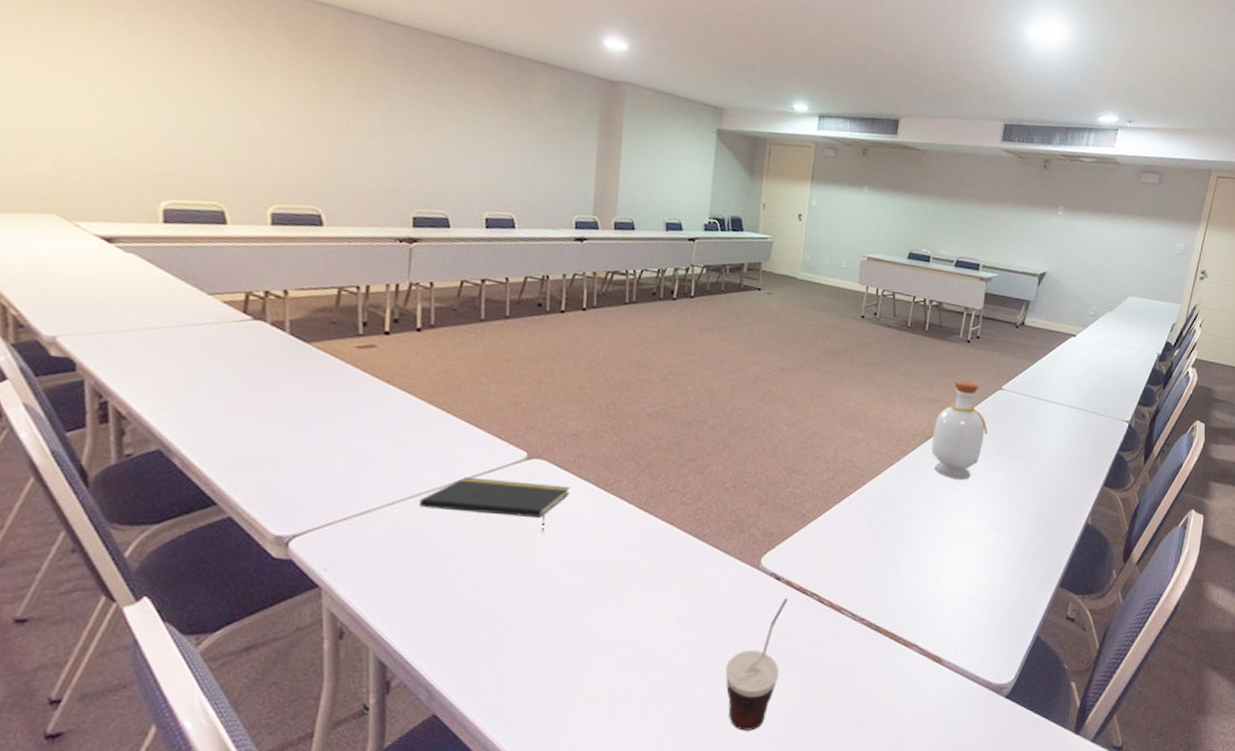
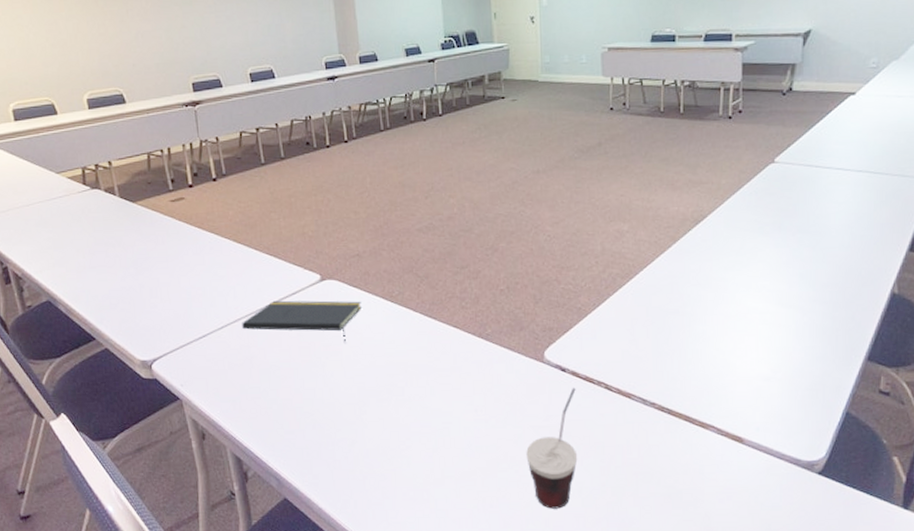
bottle: present [931,381,989,480] -> none [703,159,765,261]

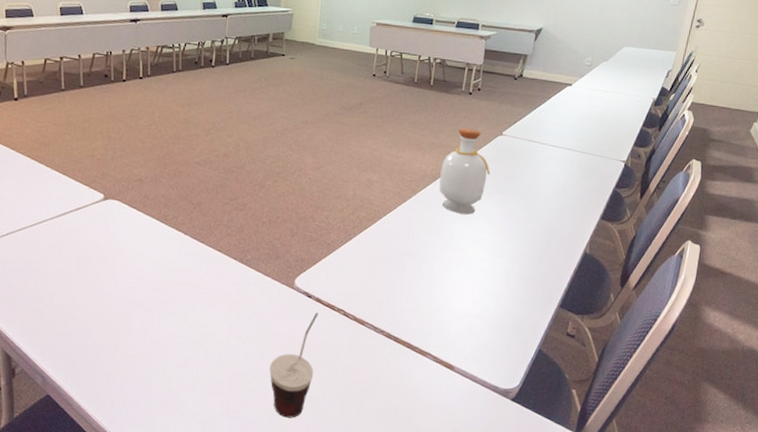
notepad: present [242,300,361,343] -> none [26,214,138,258]
bottle: none [703,159,765,261] -> present [439,128,491,215]

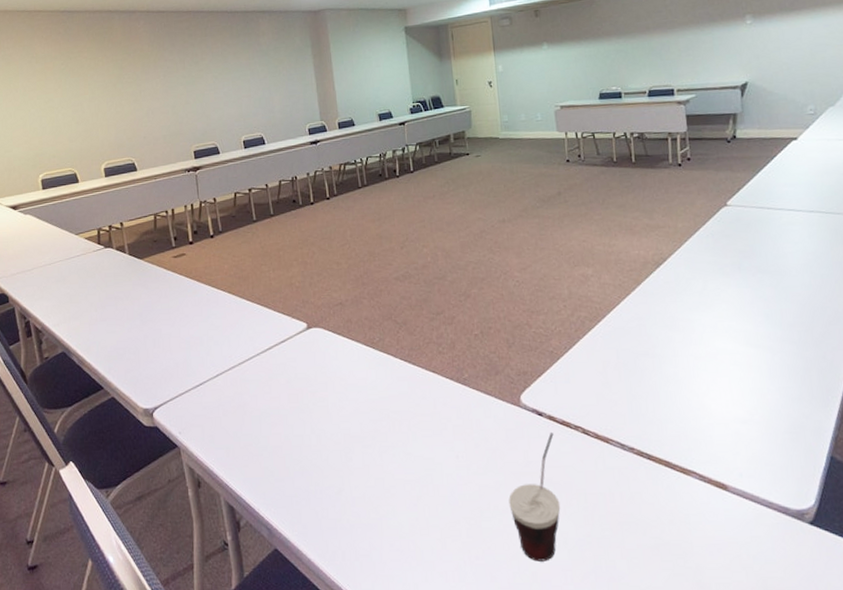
bottle: present [439,128,491,215] -> none [662,203,723,302]

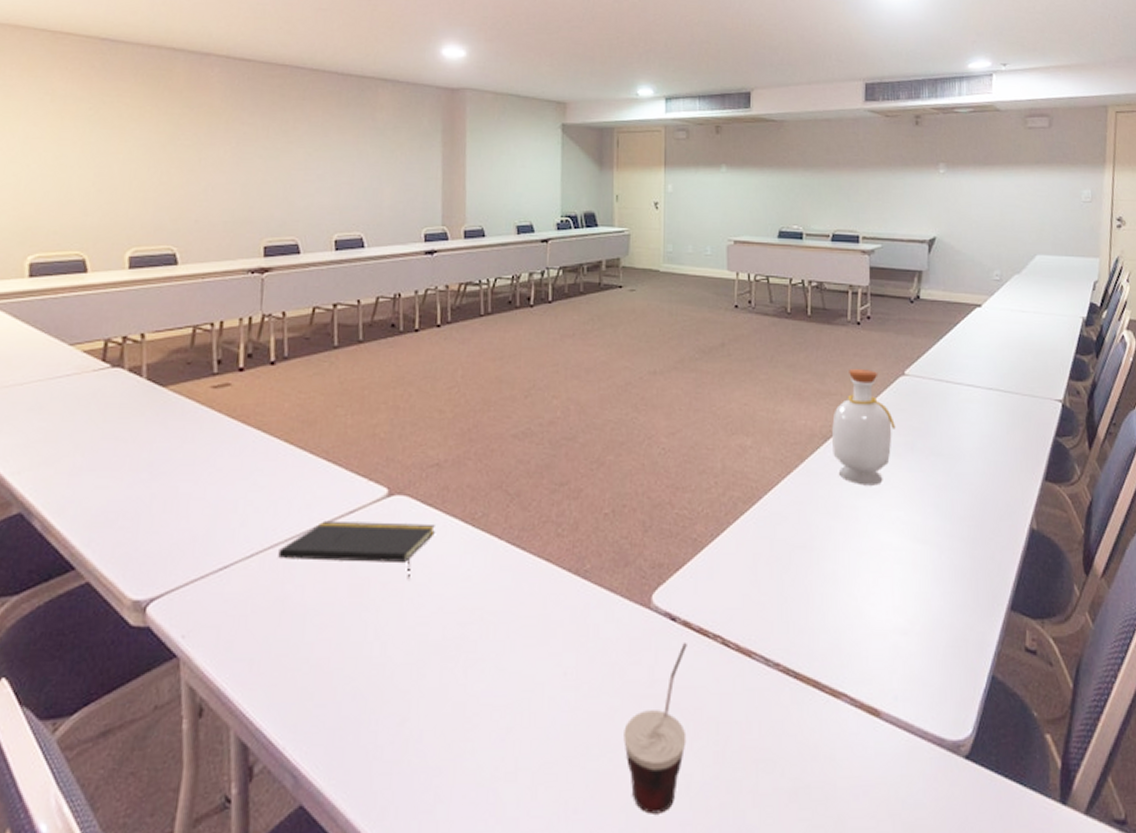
notepad: none [235,348,345,389] -> present [278,520,435,580]
bottle: none [662,203,723,302] -> present [832,369,896,486]

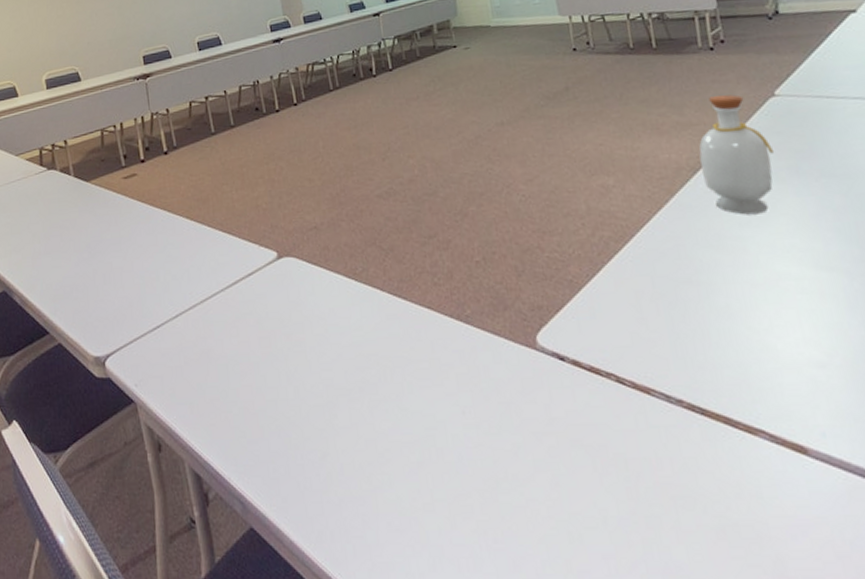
notepad: present [278,520,435,580] -> none [197,280,323,331]
cup: present [623,641,687,814] -> none [529,380,596,546]

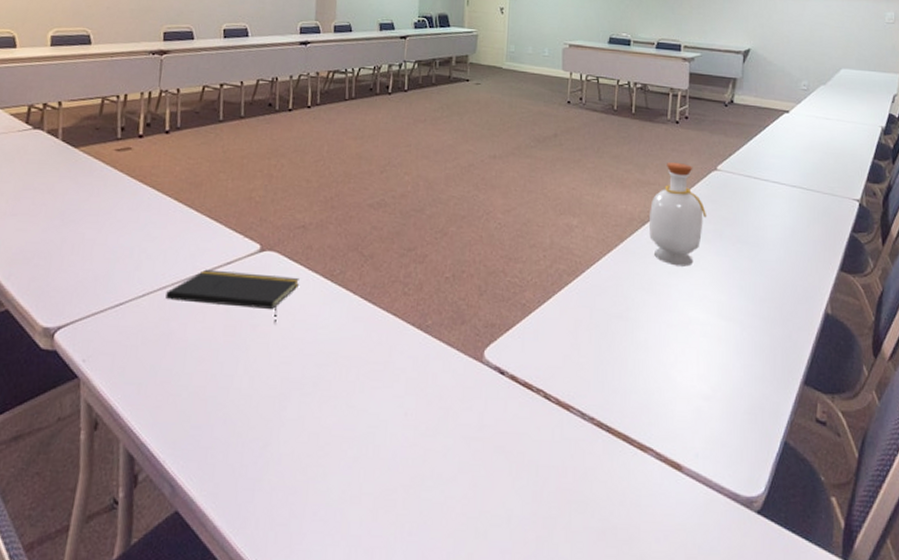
notepad: none [197,280,323,331] -> present [165,269,299,324]

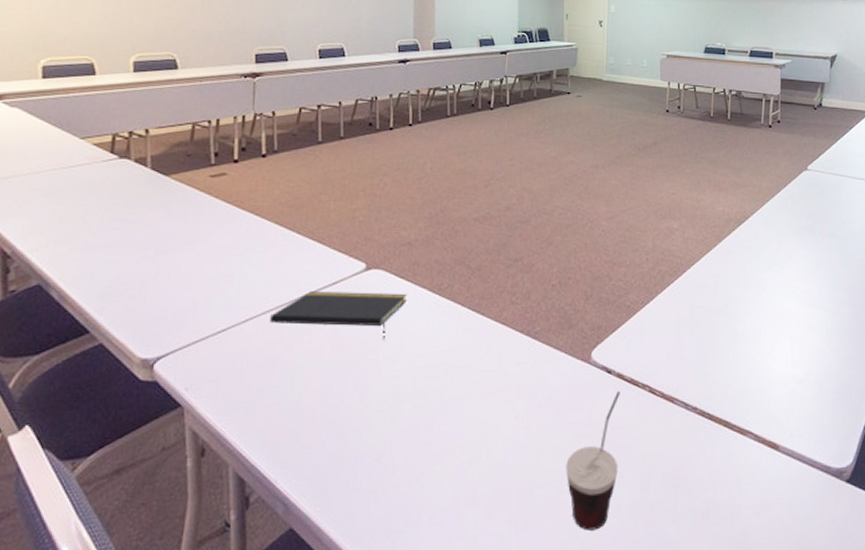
cup: none [454,393,513,542] -> present [566,390,620,530]
bottle: present [649,162,707,267] -> none [746,165,799,262]

